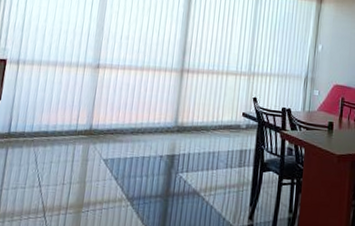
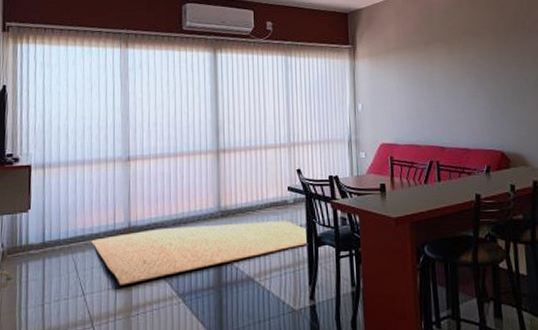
rug: none [52,134,254,183] -> present [90,220,308,285]

